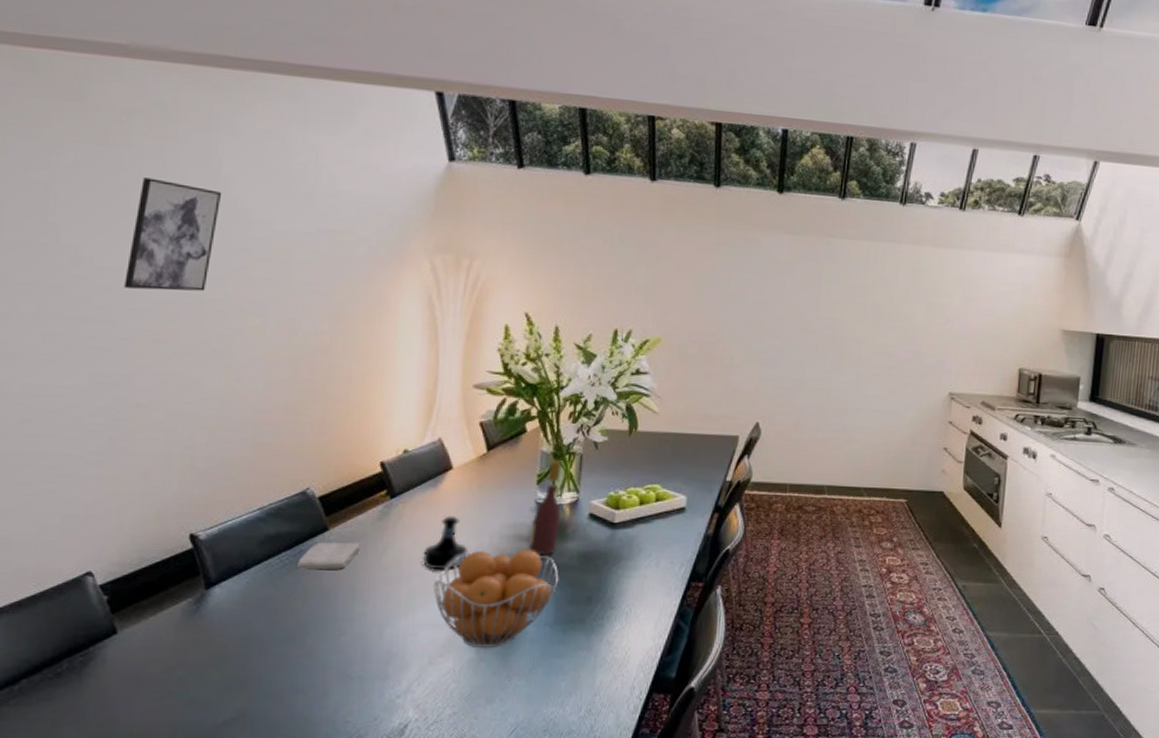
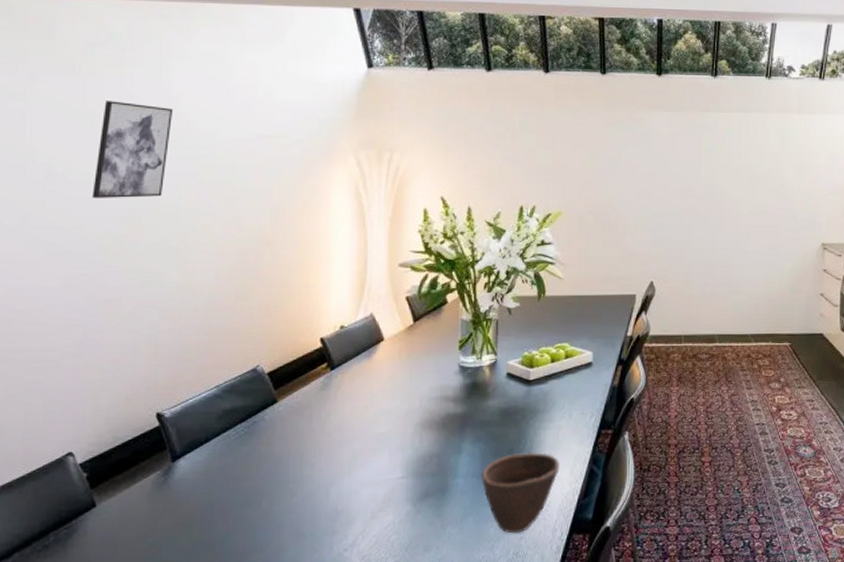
washcloth: present [297,542,362,570] -> none [251,411,307,439]
tequila bottle: present [422,515,469,570] -> none [360,382,402,433]
fruit basket: present [433,549,559,649] -> none [371,409,483,502]
wine bottle: present [528,460,562,555] -> none [454,327,481,413]
bowl: none [553,601,643,689] -> present [480,452,560,534]

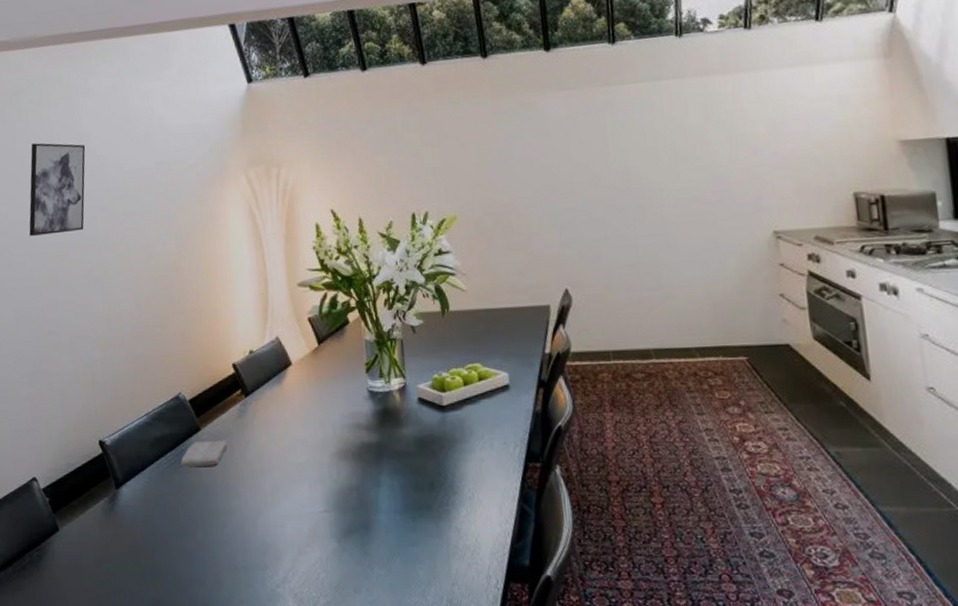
washcloth: none [251,411,307,439] -> present [181,439,228,468]
bowl: present [480,452,560,534] -> none [402,486,487,578]

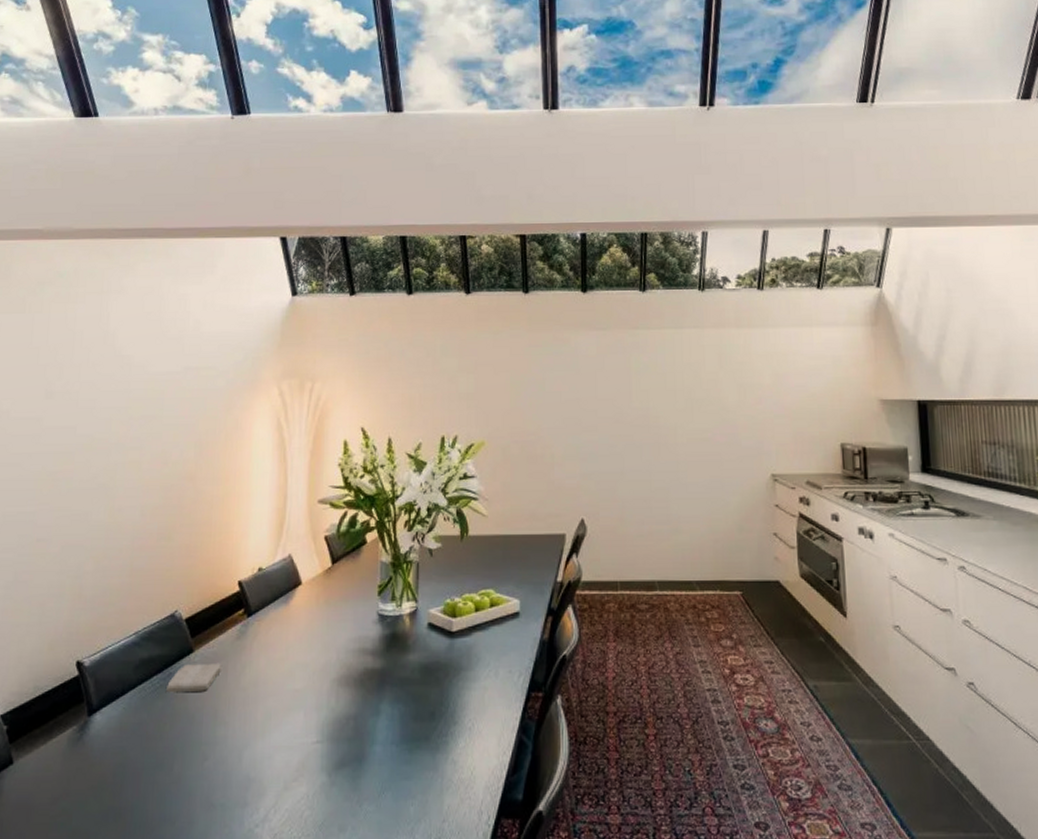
wall art: present [29,143,86,236] -> none [32,337,110,434]

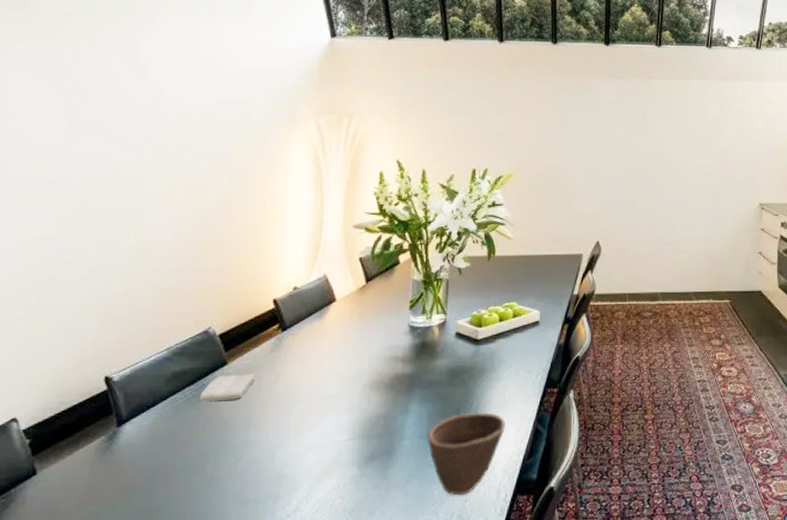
bowl: none [399,716,486,815] -> present [426,412,506,496]

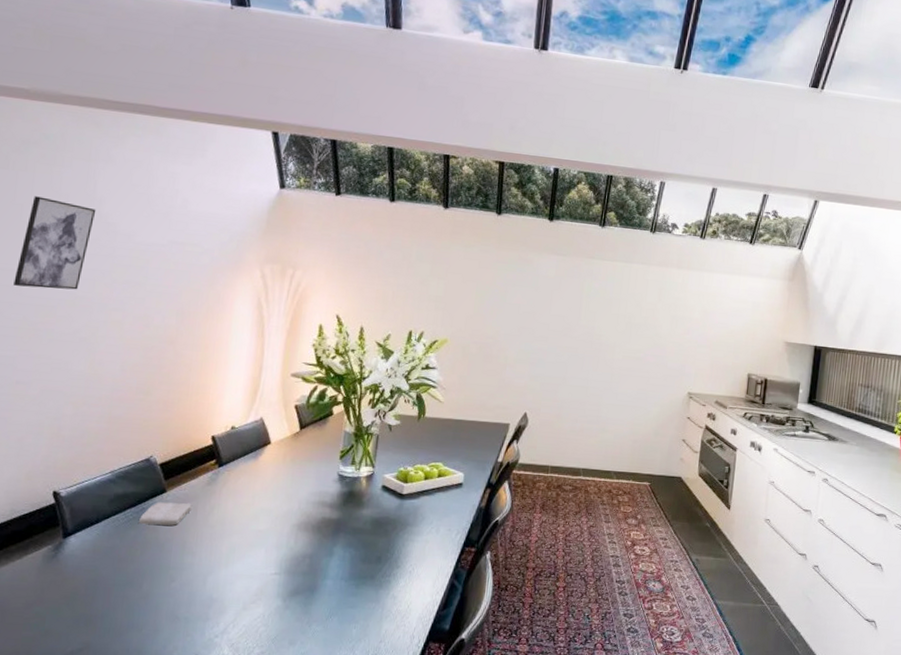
wall art: none [55,68,141,162] -> present [13,196,96,290]
bowl: present [426,412,506,496] -> none [348,561,424,637]

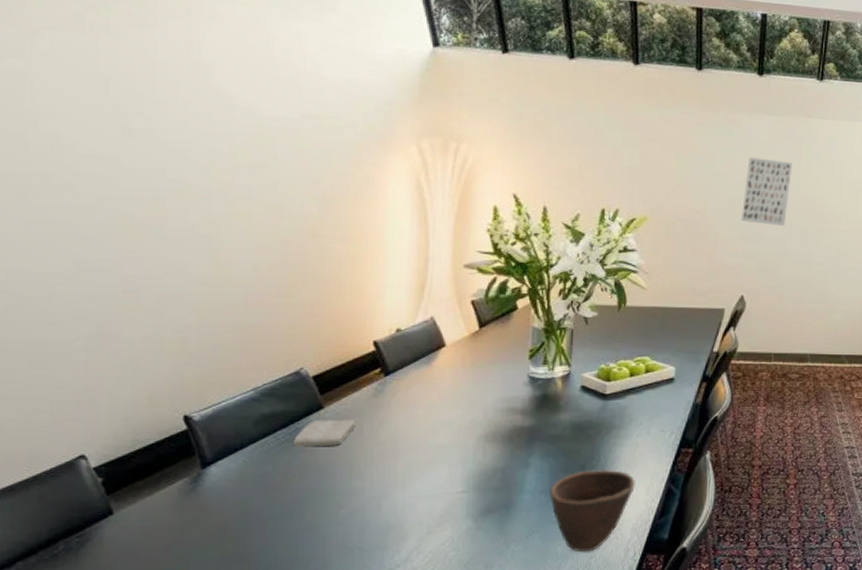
wall art: present [13,196,96,290] -> none [107,65,204,177]
bowl: none [348,561,424,637] -> present [548,469,635,553]
wall art: none [528,291,575,353] -> present [741,157,793,227]

